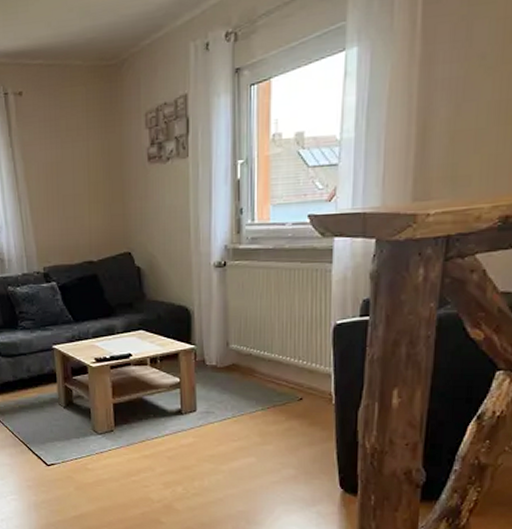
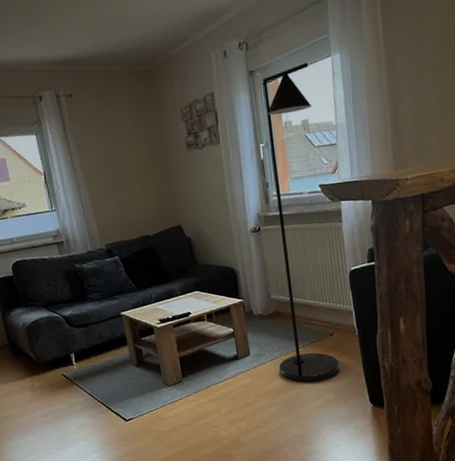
floor lamp: none [230,58,313,451] -> present [262,62,340,382]

